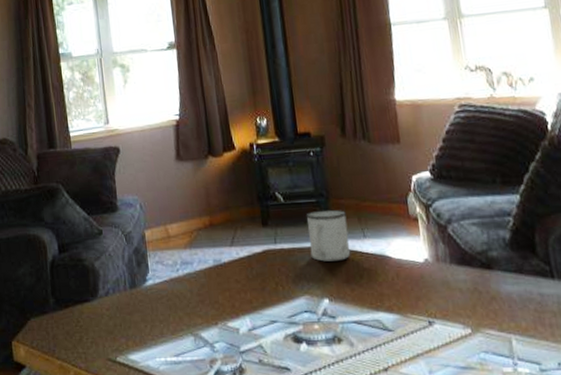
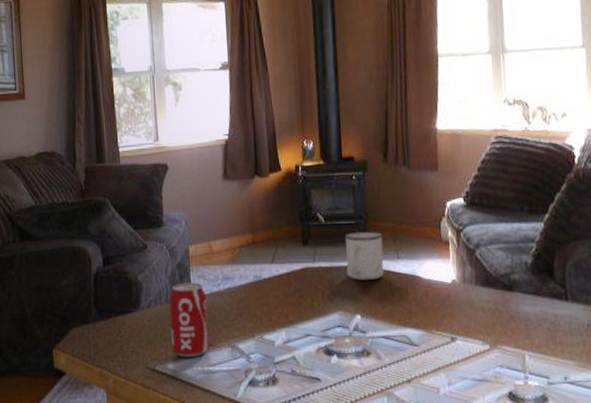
beverage can: none [127,268,171,347] -> present [169,282,209,357]

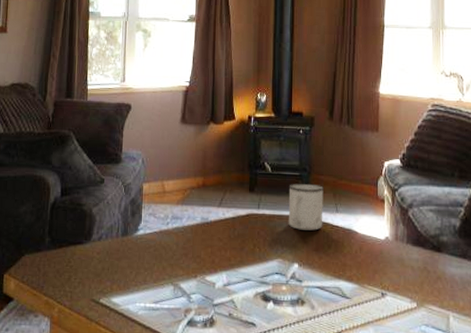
beverage can: present [169,282,209,357] -> none [118,219,155,293]

